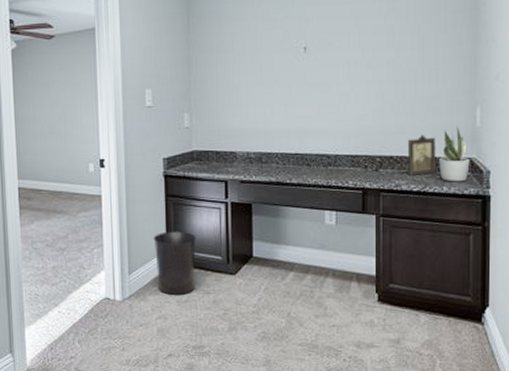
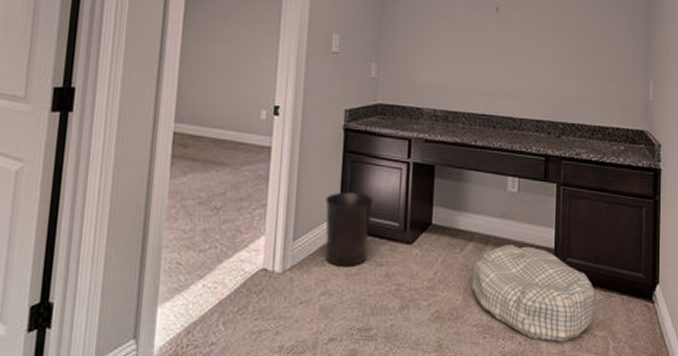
dog bed: none [294,273,420,359] -> present [471,245,596,342]
photo frame: present [402,135,437,176] -> none [582,104,614,145]
potted plant: present [439,126,470,182] -> none [616,98,643,154]

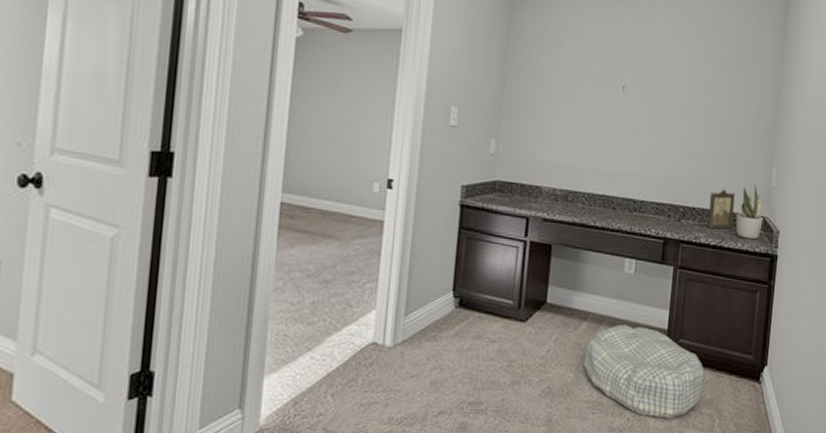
waste bin: present [325,192,373,268] -> none [437,268,488,343]
photo frame: none [582,104,614,145] -> present [702,189,736,230]
potted plant: none [616,98,643,154] -> present [736,184,763,240]

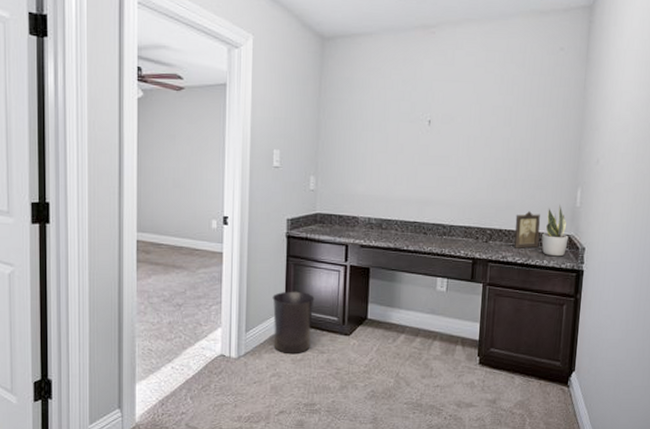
waste bin: none [437,268,488,343] -> present [272,291,315,355]
dog bed: present [583,325,705,419] -> none [403,336,515,418]

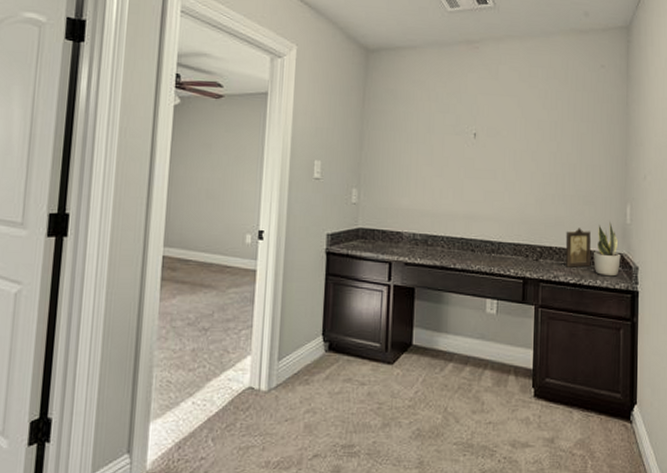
waste bin: present [272,291,315,355] -> none [309,313,355,387]

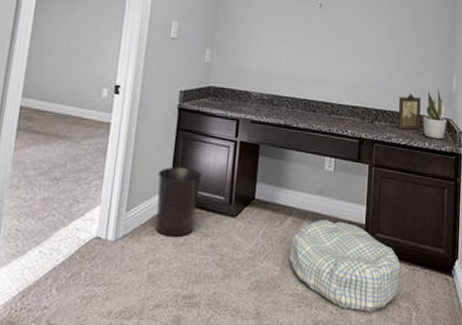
waste bin: none [309,313,355,387] -> present [155,166,202,238]
dog bed: none [451,365,574,460] -> present [289,220,401,312]

